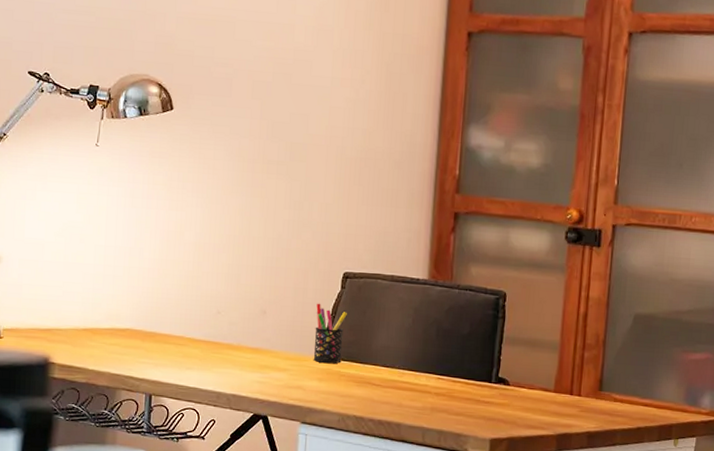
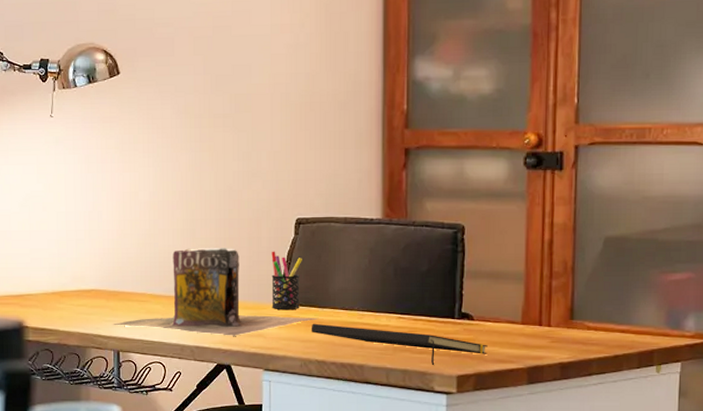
books: none [146,294,360,387] -> present [113,247,319,336]
notepad: none [351,378,521,427] -> present [311,323,488,365]

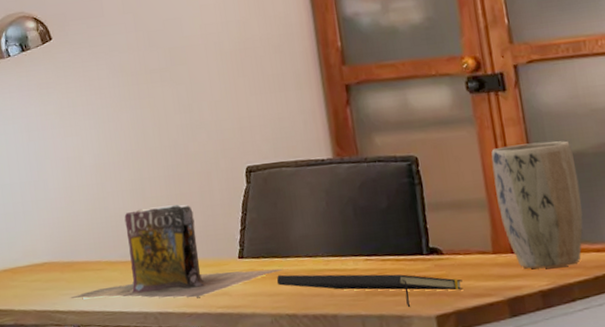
pen holder: present [271,251,302,309] -> none [225,203,262,264]
plant pot: none [535,223,618,343] -> present [491,141,583,269]

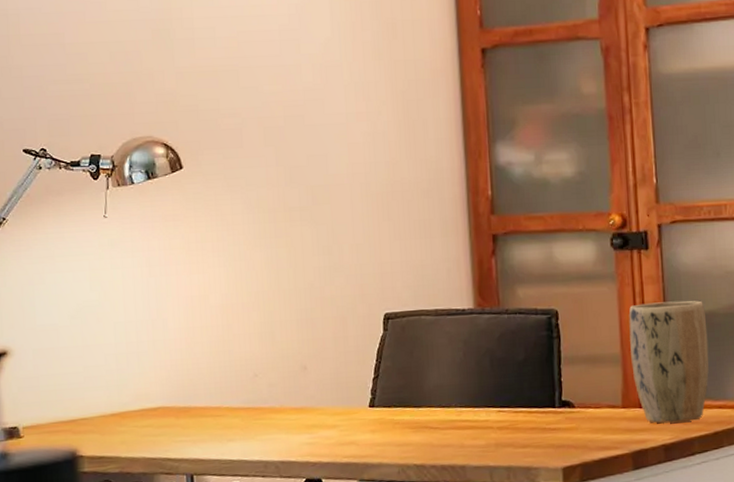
books: present [70,204,284,299] -> none [184,349,415,447]
notepad: present [277,274,464,307] -> none [407,424,591,459]

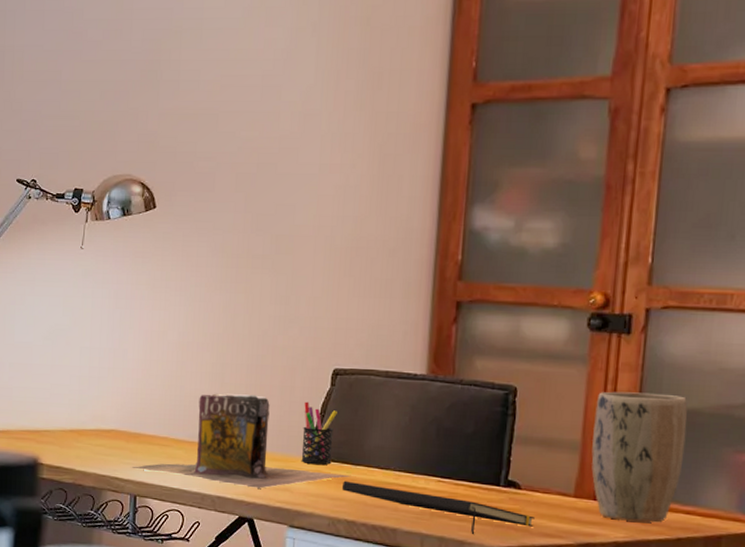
books: none [184,349,415,447] -> present [131,393,351,489]
pen holder: none [359,350,394,413] -> present [301,401,337,465]
notepad: none [407,424,591,459] -> present [341,480,535,534]

